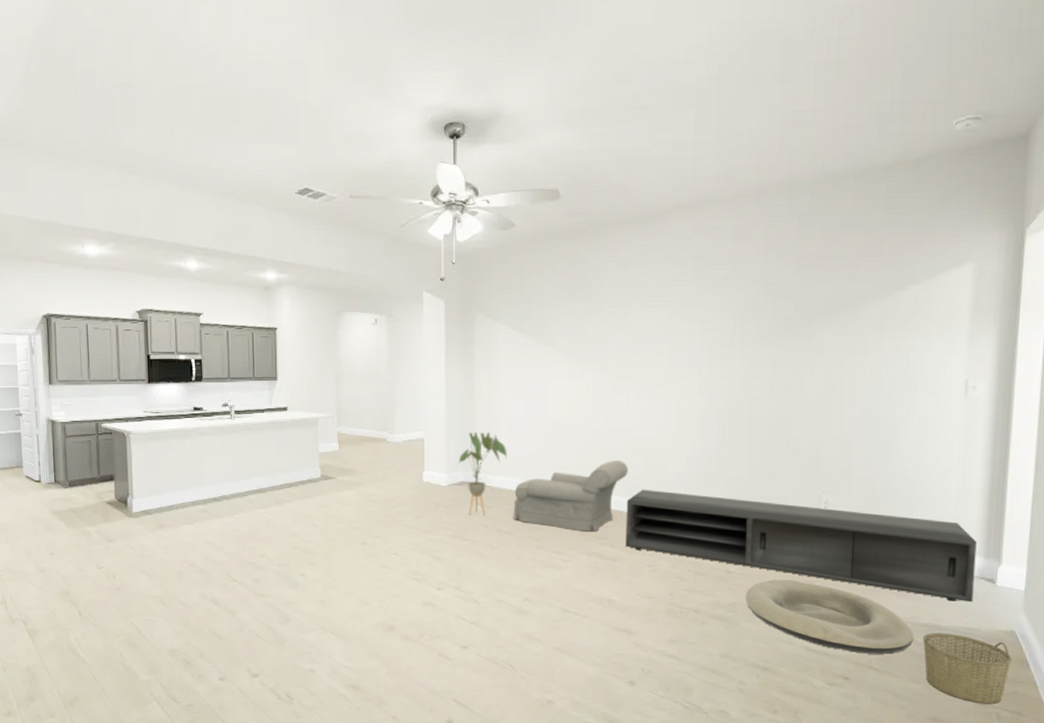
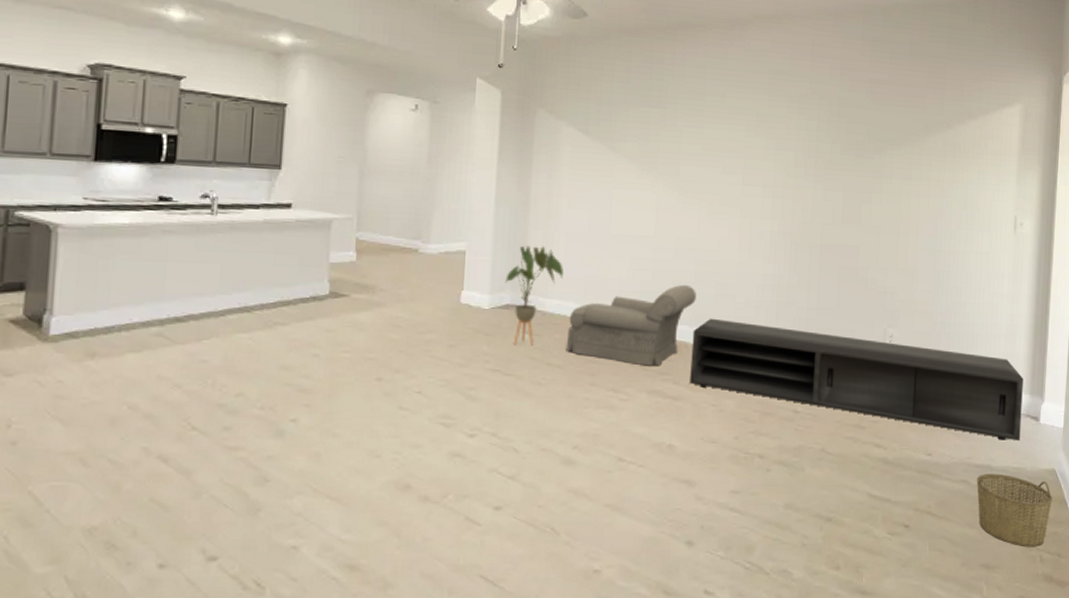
dog bed: present [745,579,915,654] -> none [811,419,969,499]

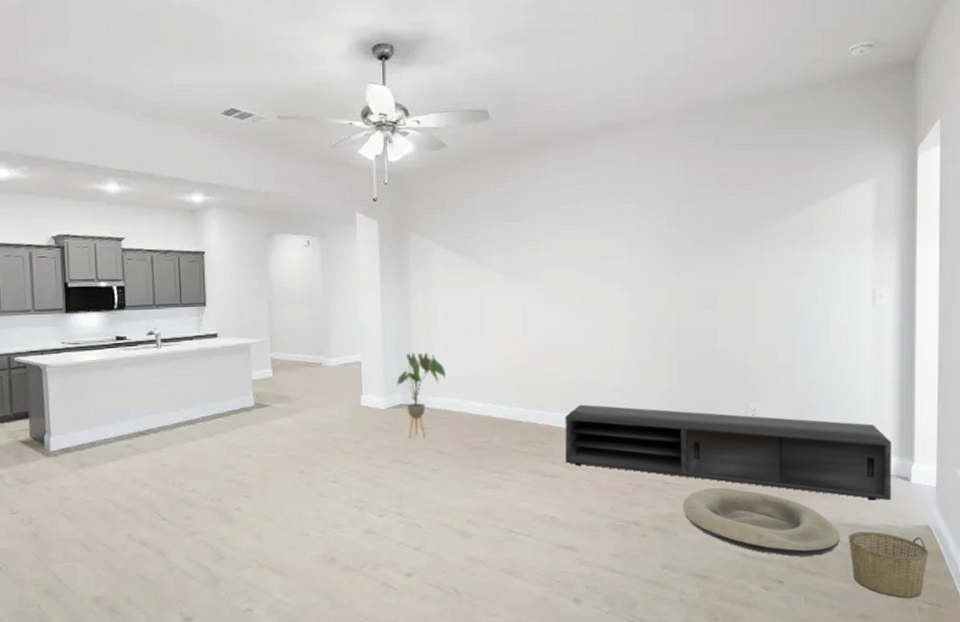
armchair: present [565,284,696,366] -> none [453,376,565,450]
dog bed: none [811,419,969,499] -> present [683,487,841,557]

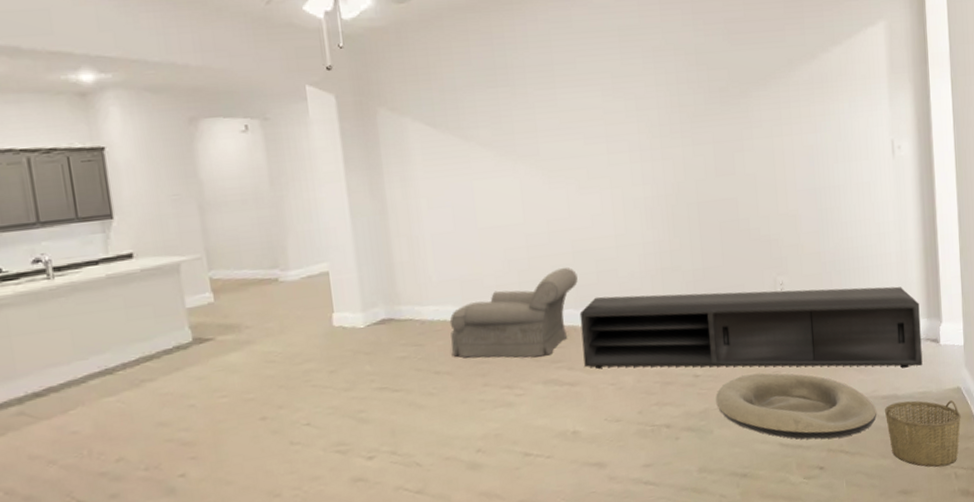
house plant: present [396,352,445,438] -> none [376,253,436,360]
armchair: none [453,376,565,450] -> present [449,267,578,358]

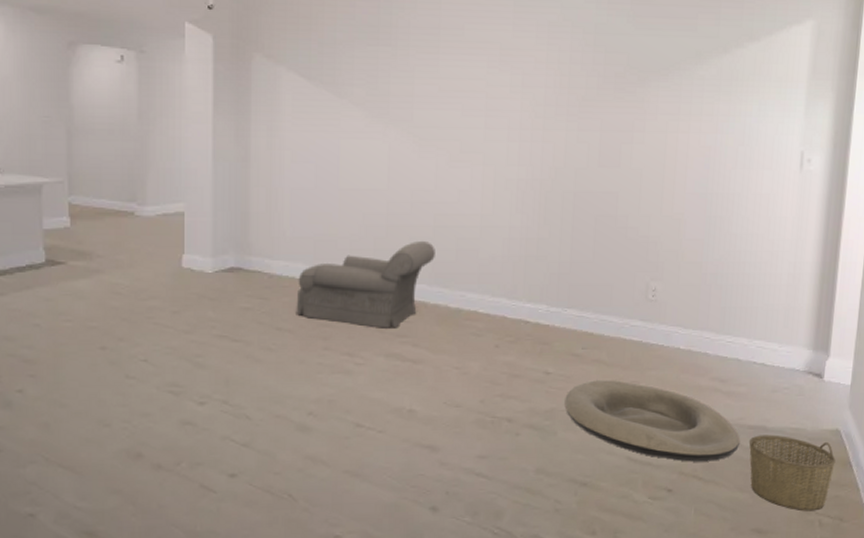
tv stand: present [579,286,923,369] -> none [430,276,806,400]

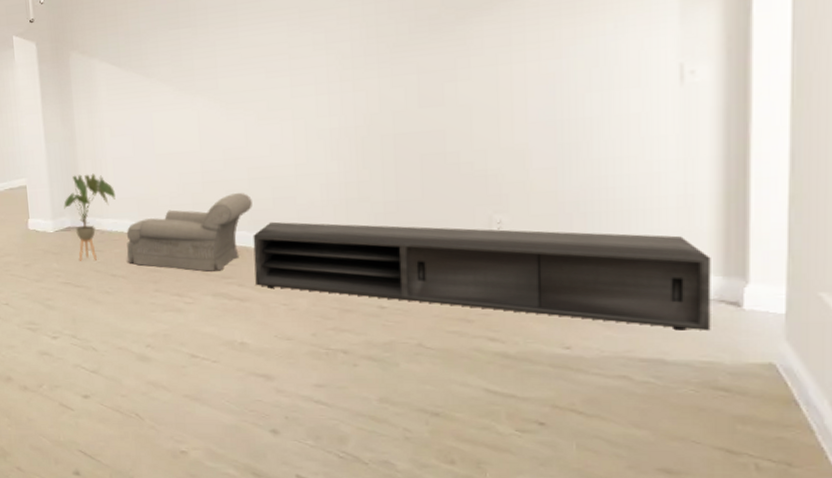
house plant: none [228,204,290,310] -> present [64,173,115,261]
tv stand: none [430,276,806,400] -> present [253,221,711,332]
dog bed: present [564,380,741,462] -> none [404,313,631,395]
basket: present [748,434,836,511] -> none [642,368,773,453]

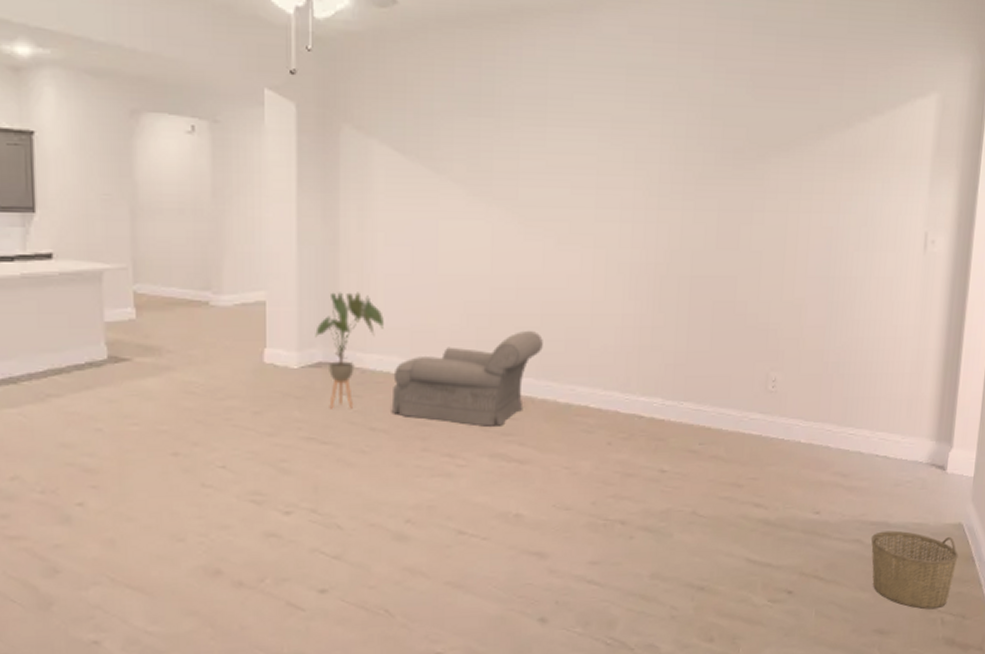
tv stand: present [253,221,711,332] -> none [538,368,929,494]
basket: none [642,368,773,453] -> present [870,530,958,610]

